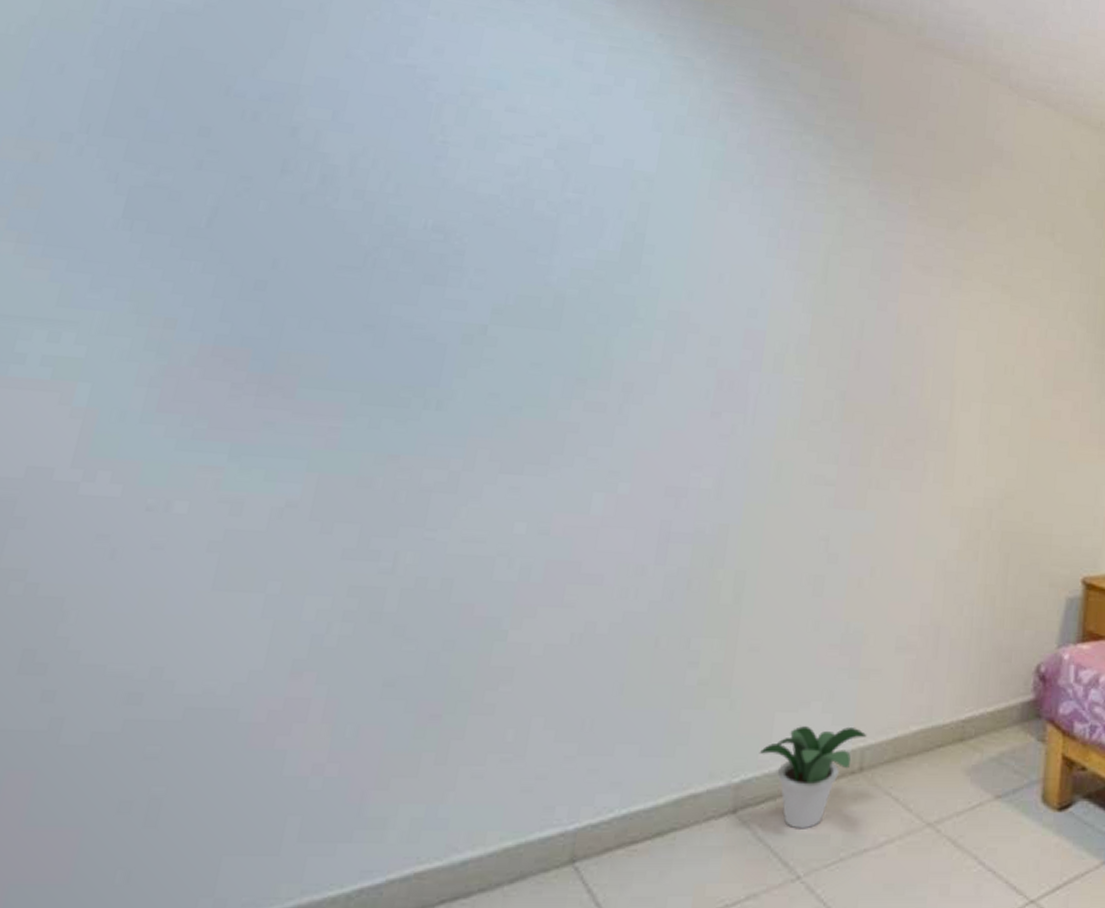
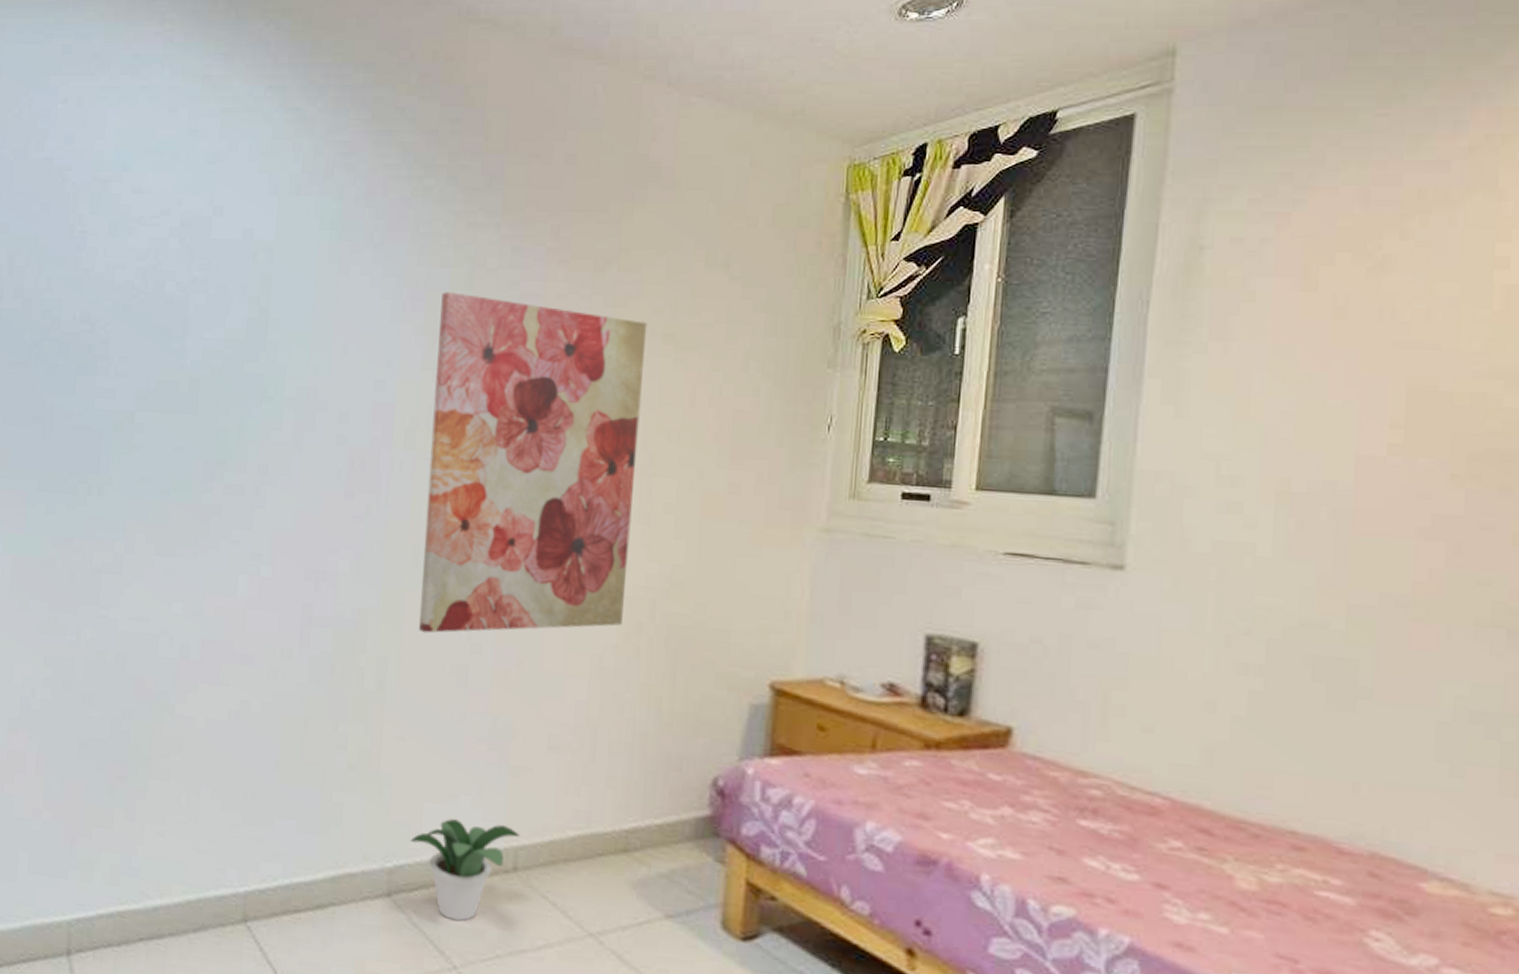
wall art: none [779,234,990,546] -> present [419,292,648,633]

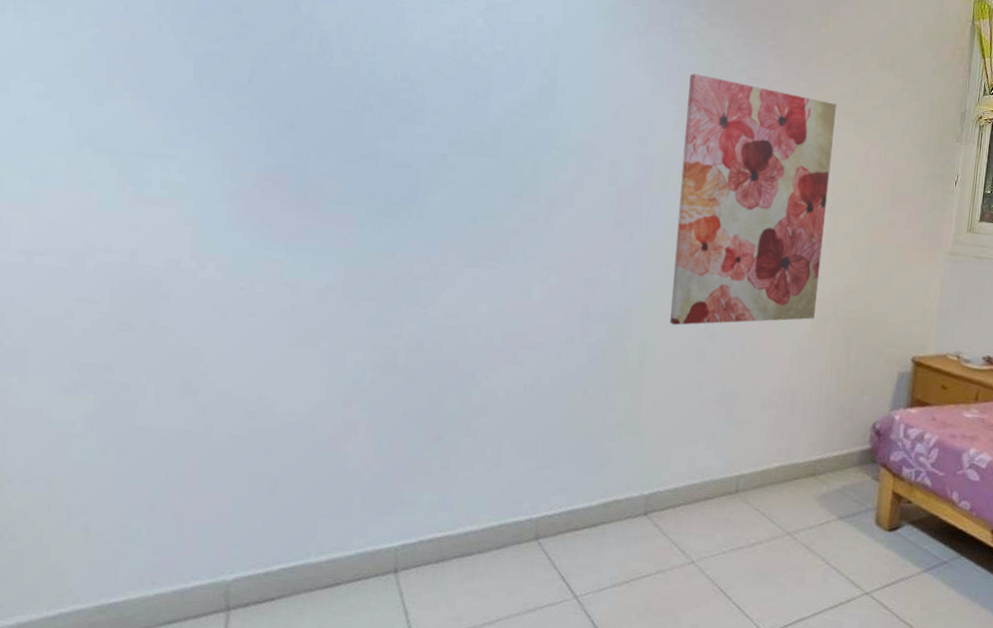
potted plant: present [410,819,520,922] -> none [661,458,741,530]

